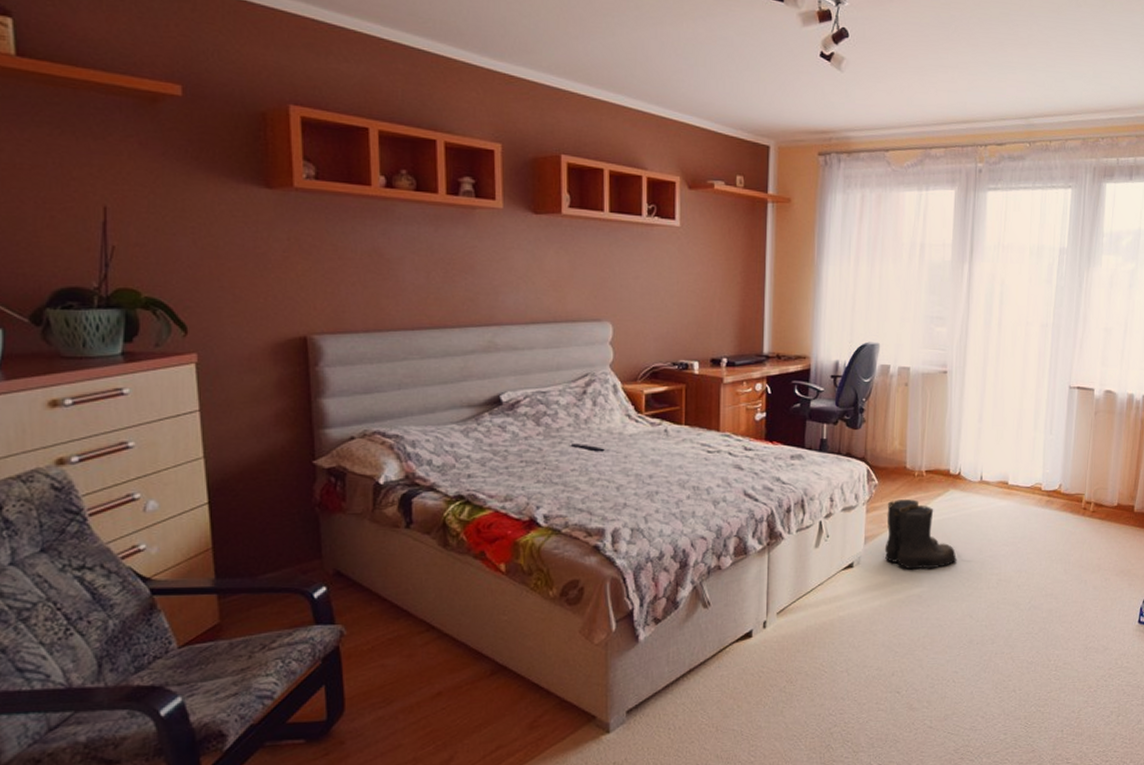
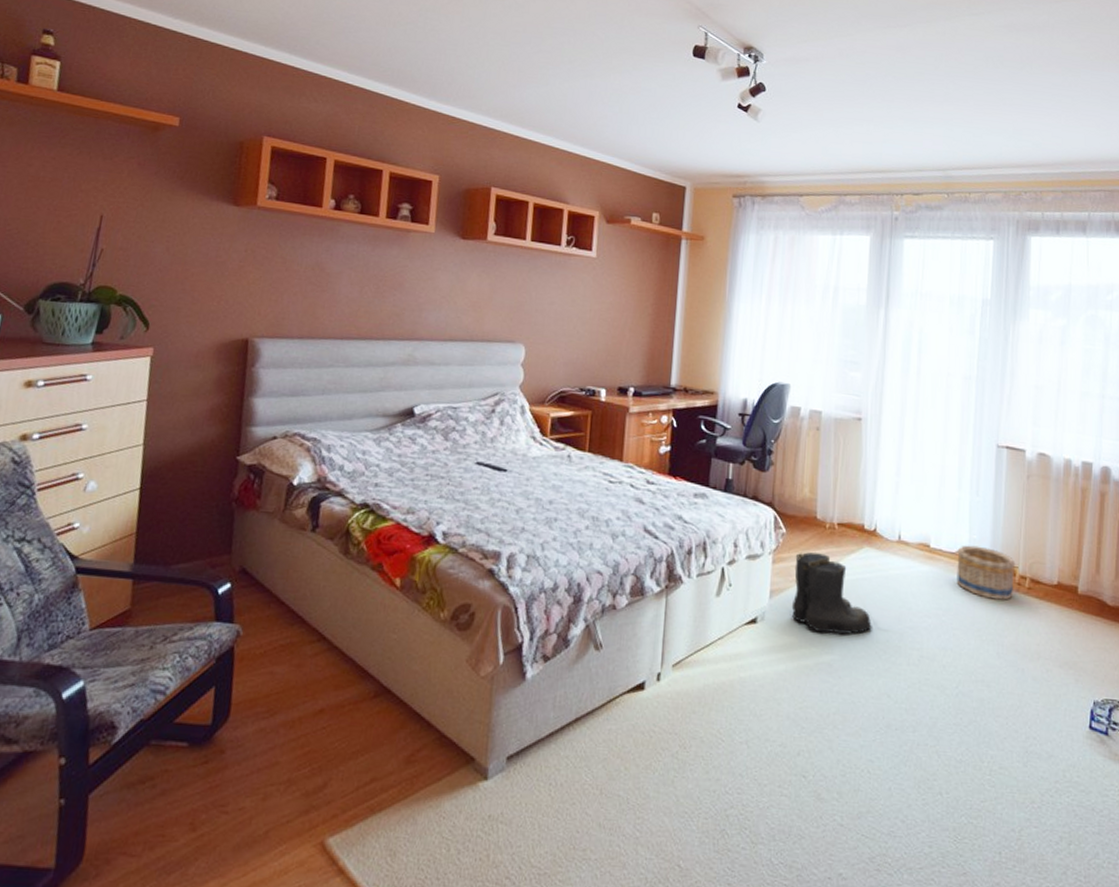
basket: none [1031,479,1083,524] -> present [956,545,1016,600]

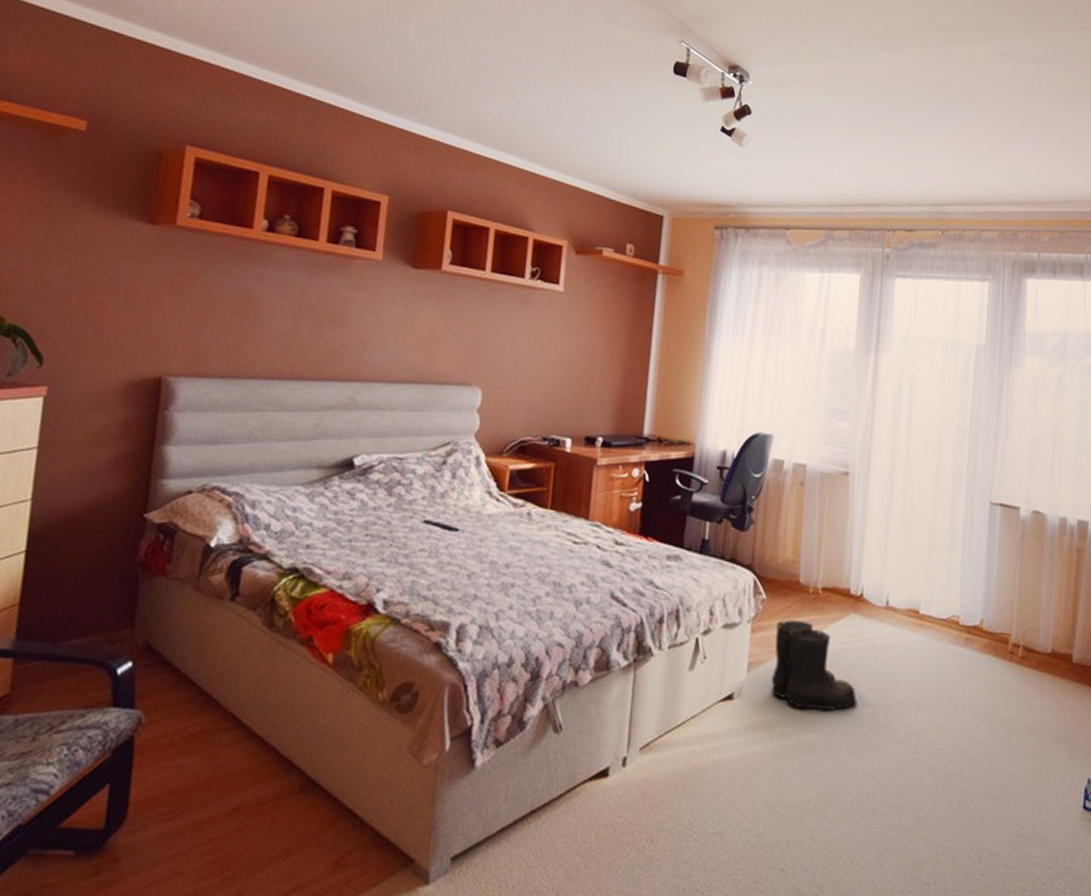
basket: present [956,545,1016,600] -> none [947,610,1009,671]

